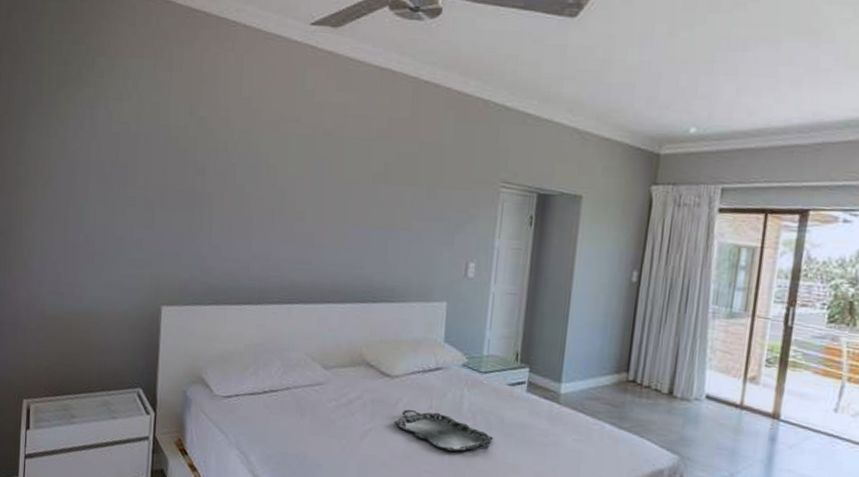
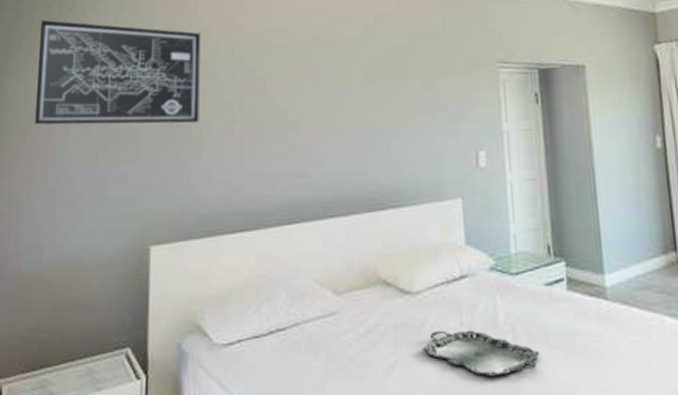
wall art: none [54,76,217,200] -> present [34,20,200,125]

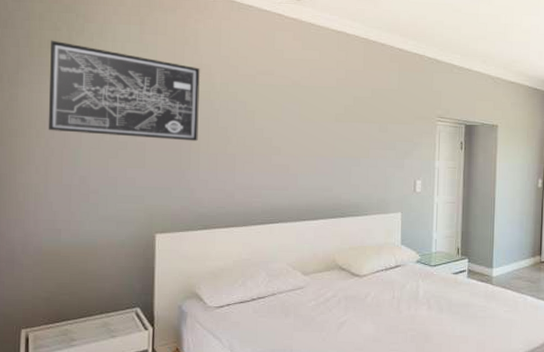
serving tray: present [422,330,539,377] -> none [364,301,444,332]

